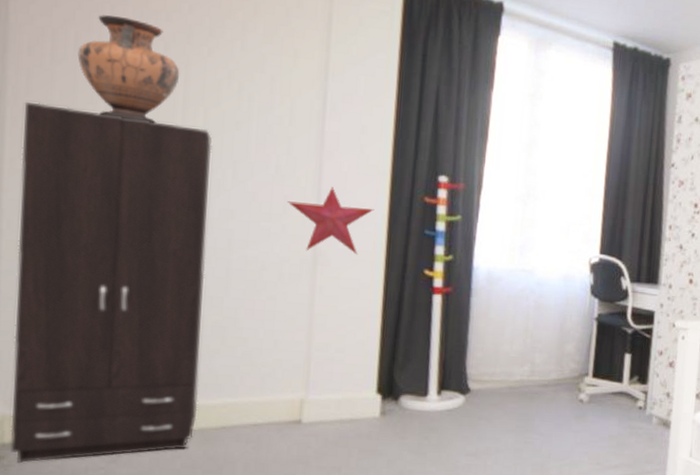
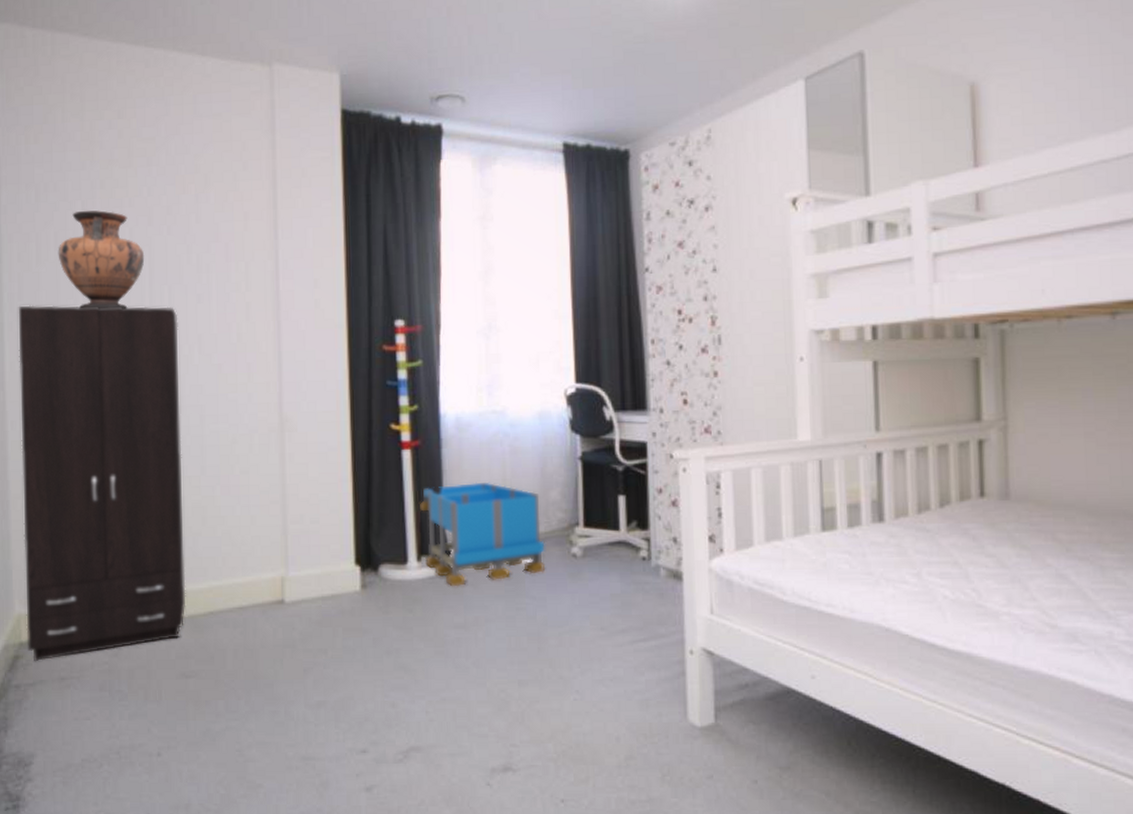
decorative star: present [287,187,374,255] -> none [251,348,334,419]
storage bin: none [445,330,557,420] -> present [420,482,545,587]

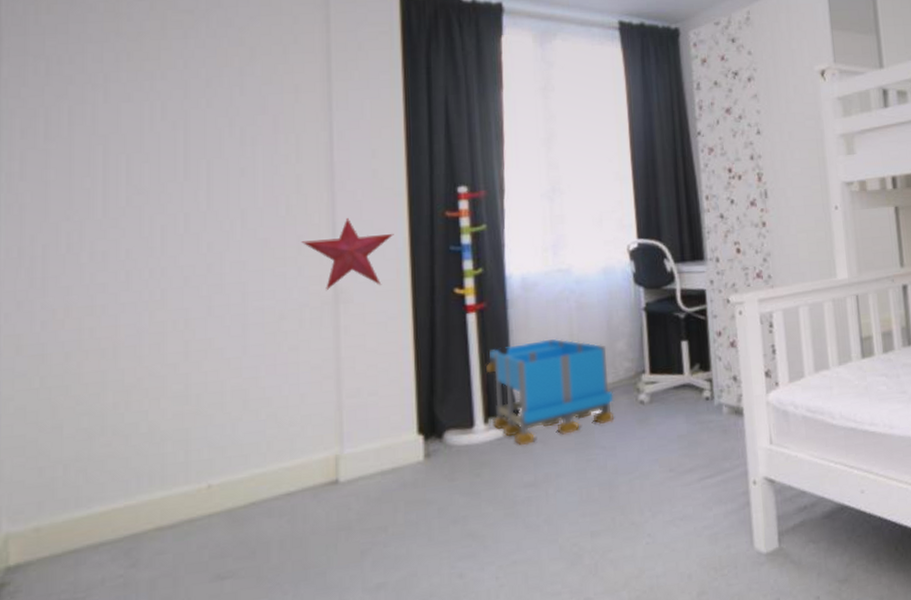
cabinet: present [18,305,186,662] -> none [16,181,223,588]
vase: present [58,210,145,309] -> none [72,83,179,186]
decorative star: none [251,348,334,419] -> present [301,218,394,291]

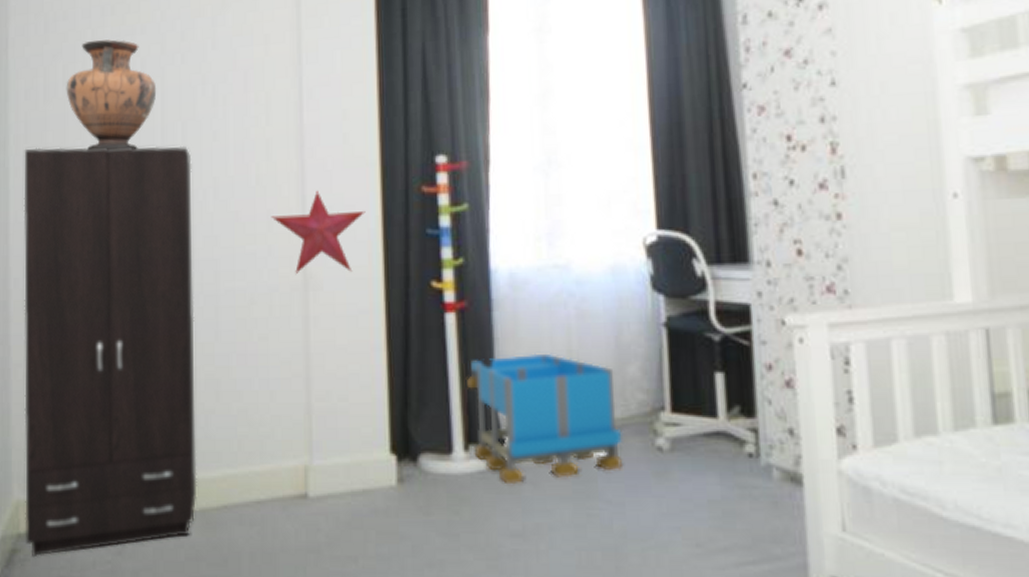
cabinet: none [16,181,223,588] -> present [23,146,197,558]
vase: none [72,83,179,186] -> present [66,39,157,150]

